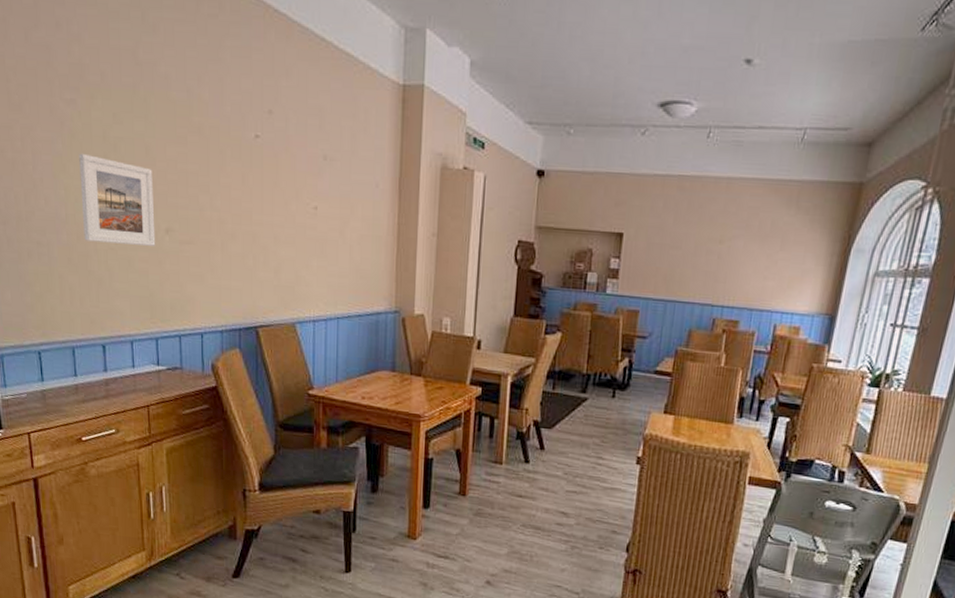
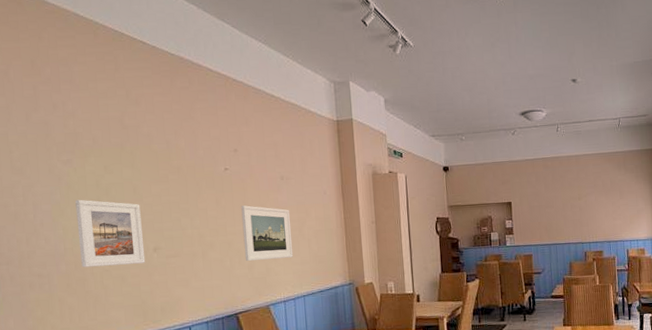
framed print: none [271,189,331,266] -> present [241,205,294,261]

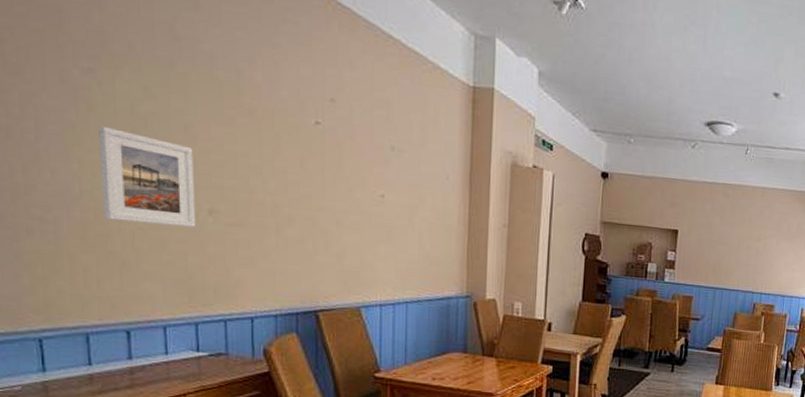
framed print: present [241,205,294,261] -> none [333,175,399,252]

